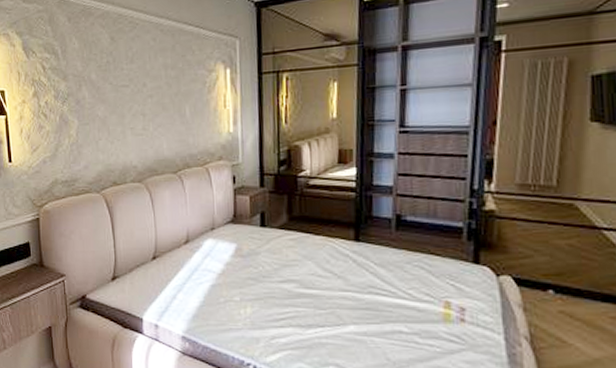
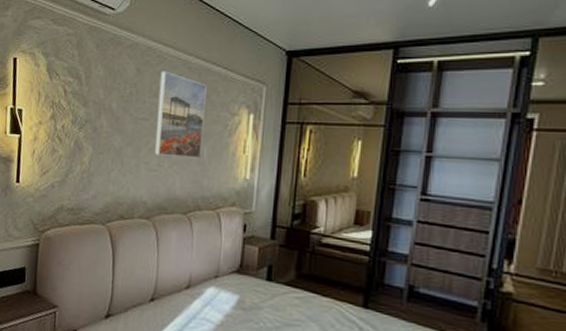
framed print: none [134,36,184,120] -> present [154,71,207,159]

